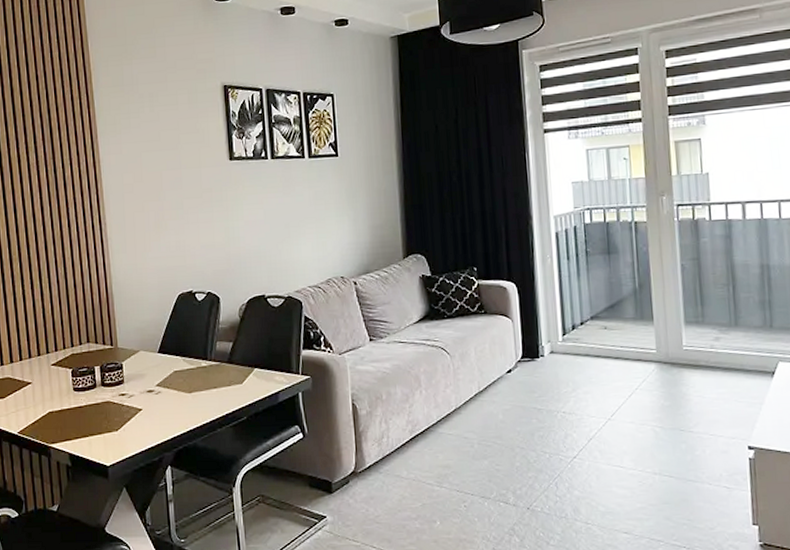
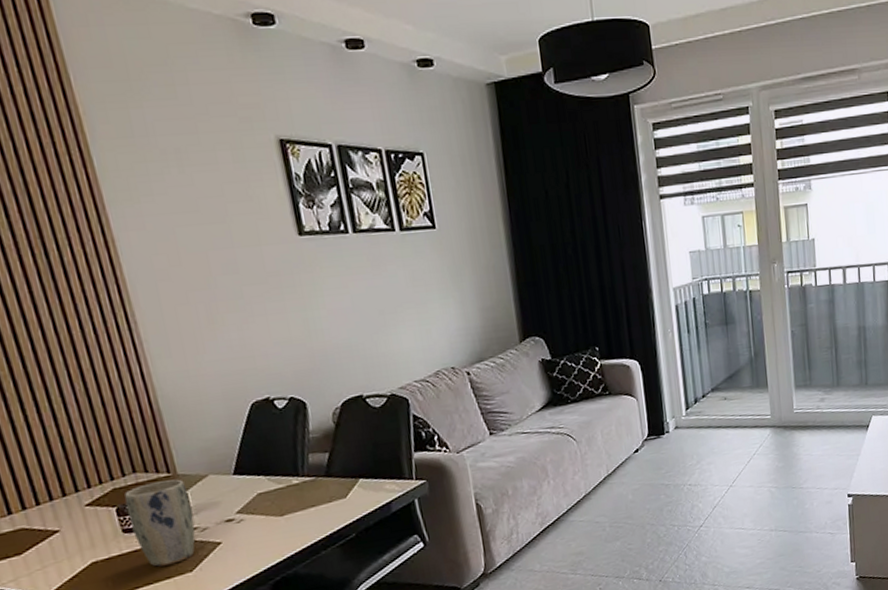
plant pot: none [78,351,125,423] -> present [124,479,196,567]

